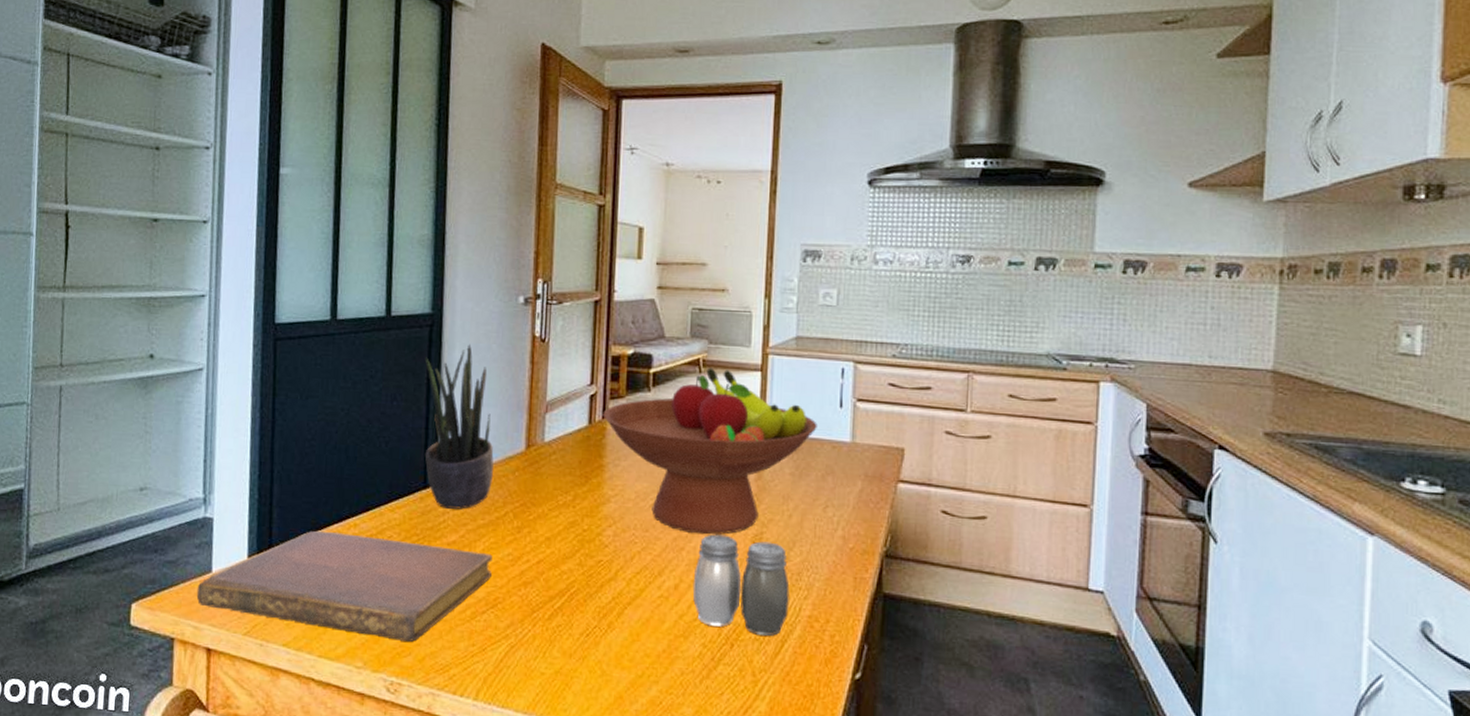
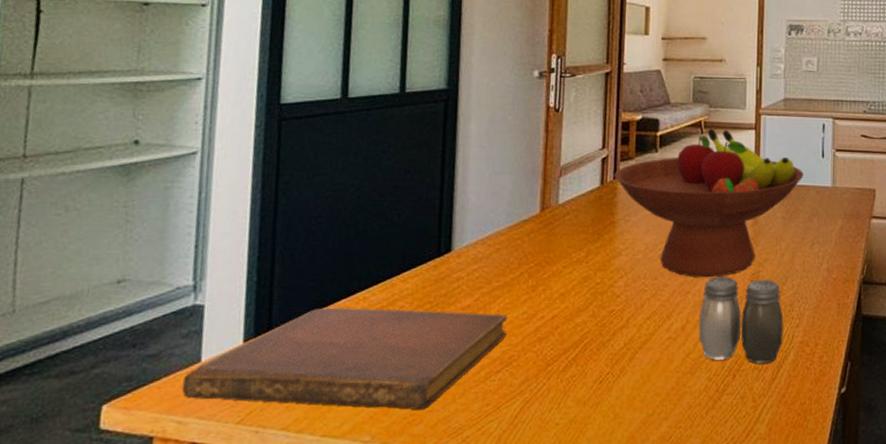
potted plant: present [424,344,494,509] -> none [438,117,509,274]

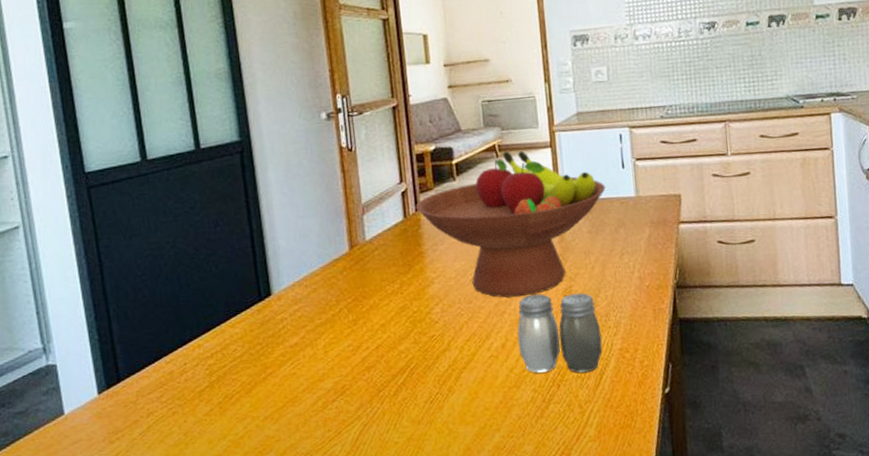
notebook: present [182,307,507,410] -> none [52,348,336,447]

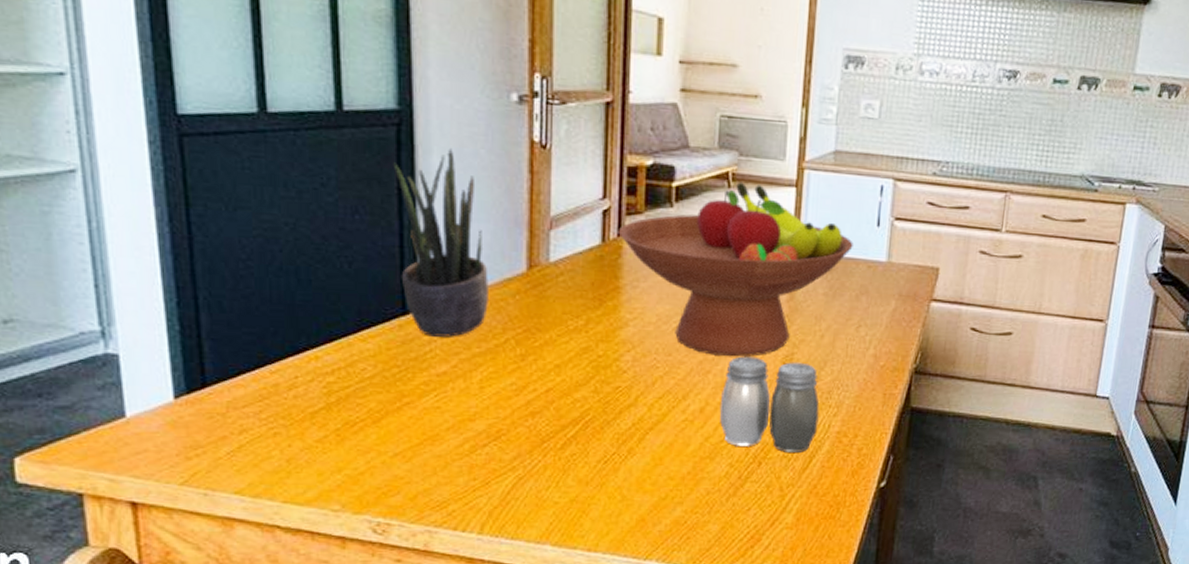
potted plant: none [240,164,323,316] -> present [393,149,488,337]

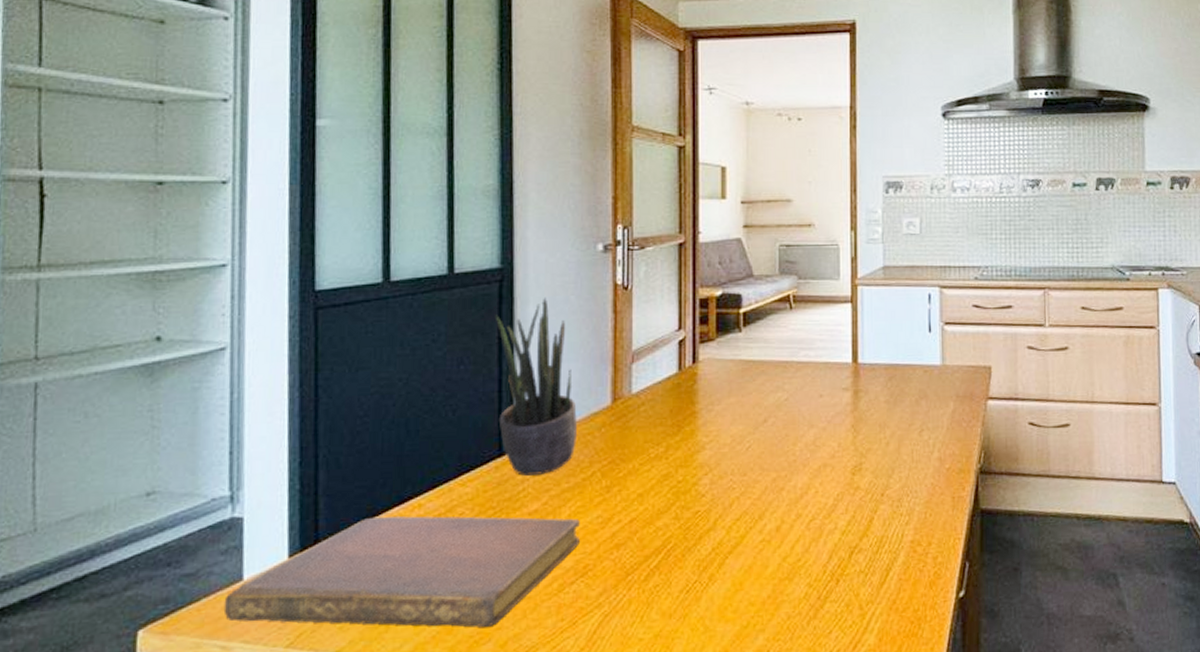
notebook: none [107,365,492,481] -> present [223,516,580,628]
fruit bowl: present [618,182,853,357] -> none [693,303,908,472]
salt and pepper shaker: present [719,356,820,454] -> none [795,469,891,568]

